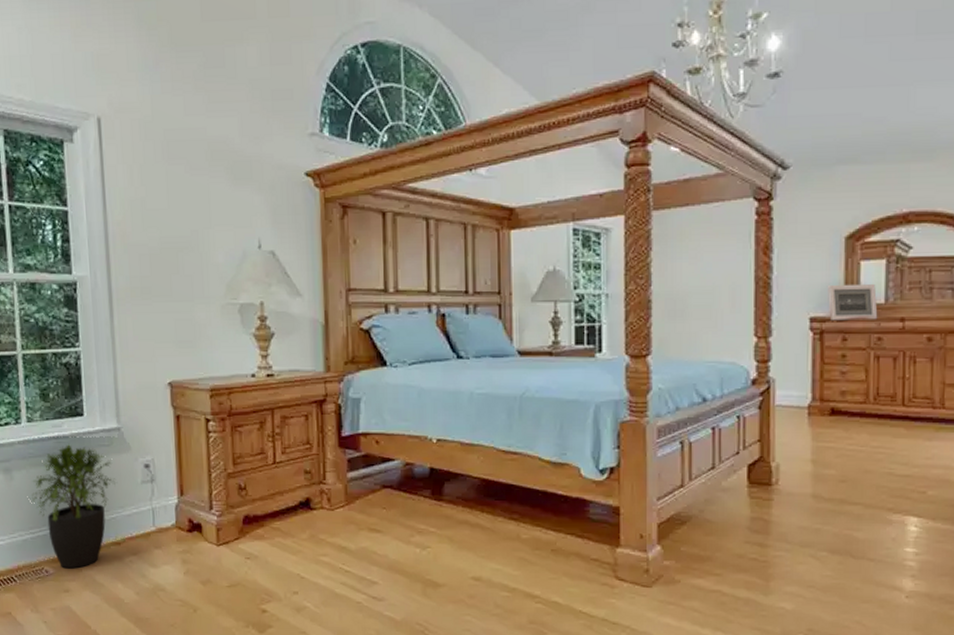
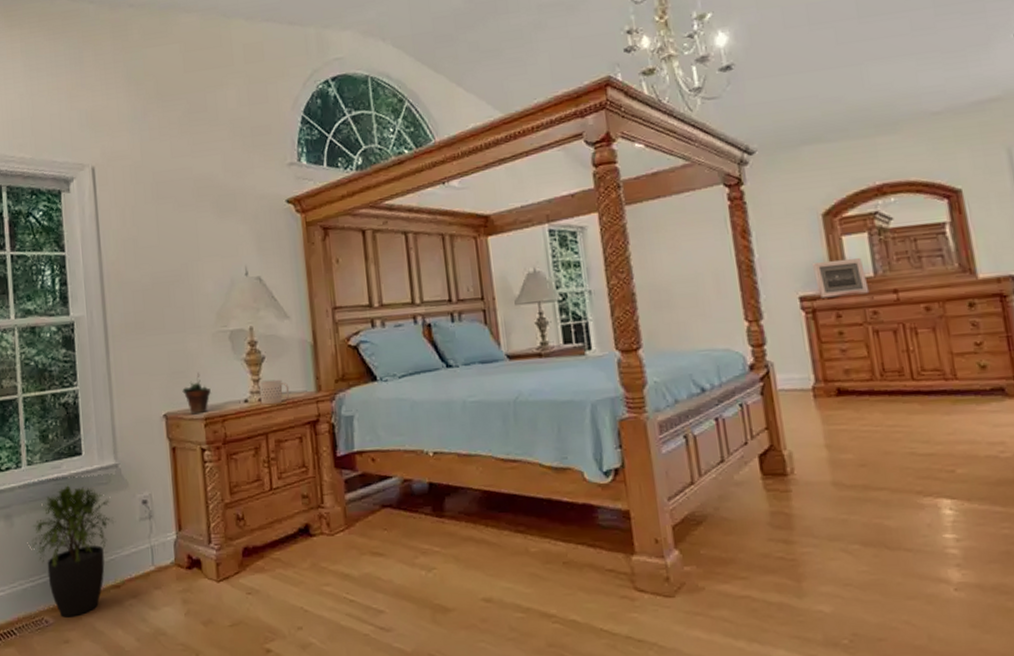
succulent plant: none [188,343,218,385] -> present [182,372,211,415]
mug: none [267,357,298,381] -> present [259,379,290,405]

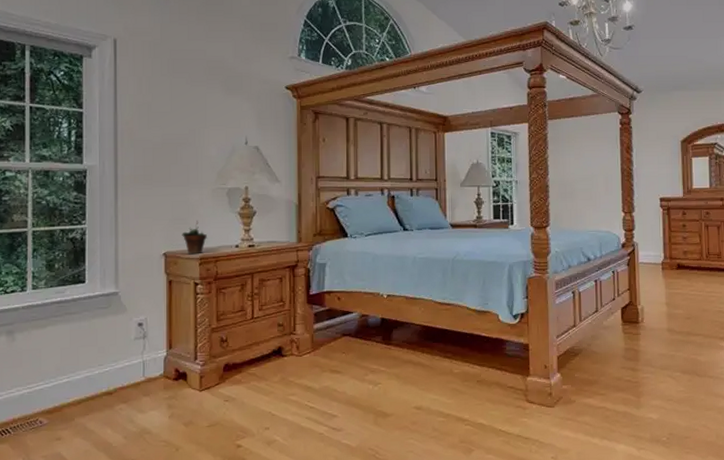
potted plant: present [32,484,114,618] -> none [32,307,111,419]
mug: present [259,379,290,405] -> none [249,230,275,251]
picture frame: present [813,257,870,299] -> none [671,173,706,200]

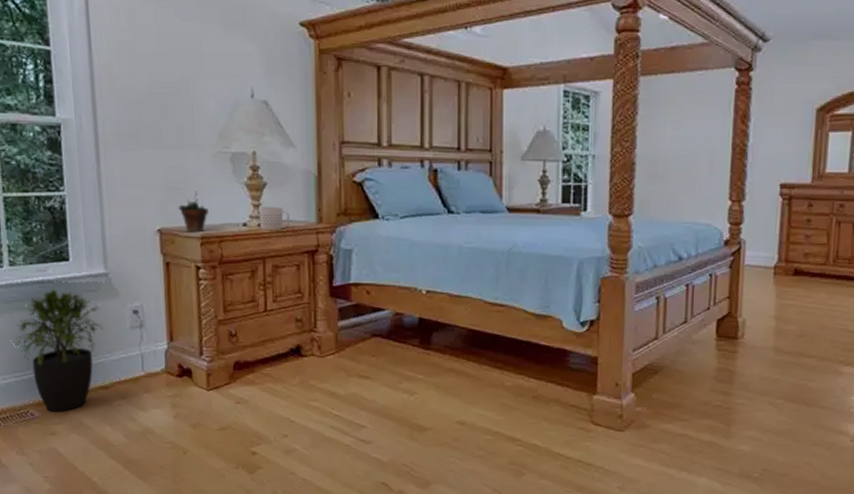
potted plant: none [32,307,111,419] -> present [15,288,103,412]
mug: none [249,230,275,251] -> present [259,206,290,231]

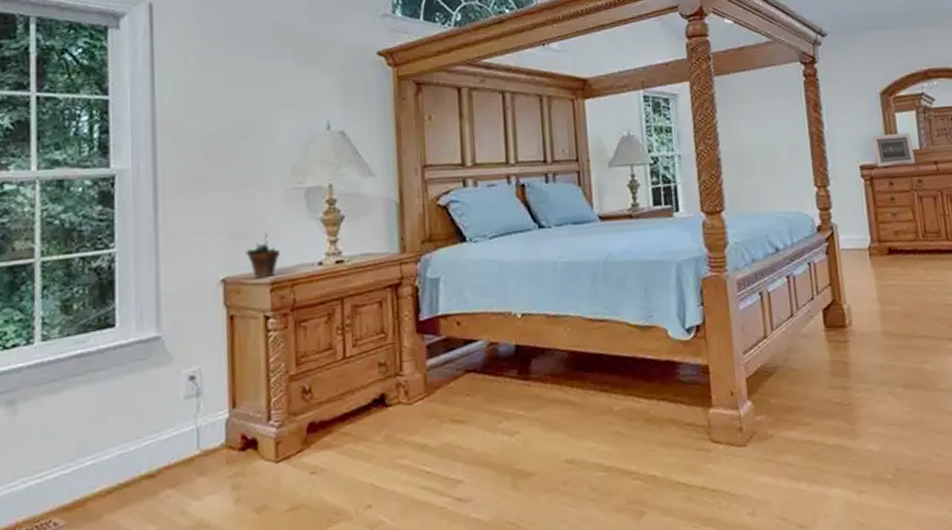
potted plant: present [15,288,103,412] -> none [42,361,152,518]
mug: present [259,206,290,231] -> none [336,240,371,268]
picture frame: none [797,153,842,188] -> present [871,132,916,168]

